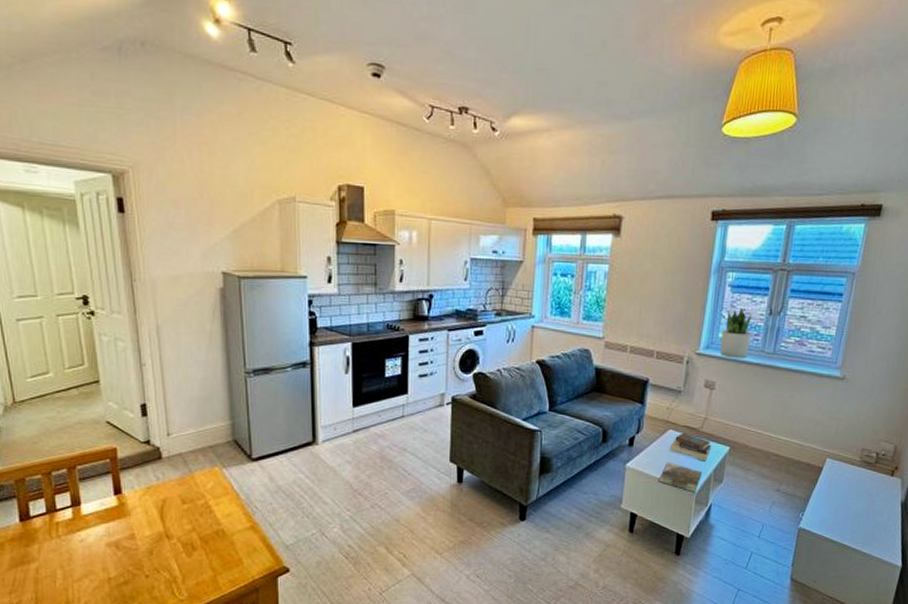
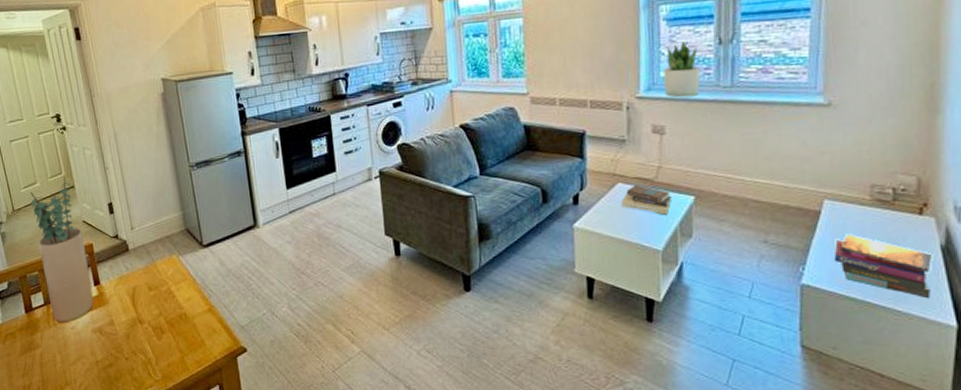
vase: none [38,368,112,535] -> present [30,176,94,323]
magazine: present [658,462,702,493] -> none [613,218,665,251]
books: none [826,488,894,543] -> present [833,234,932,298]

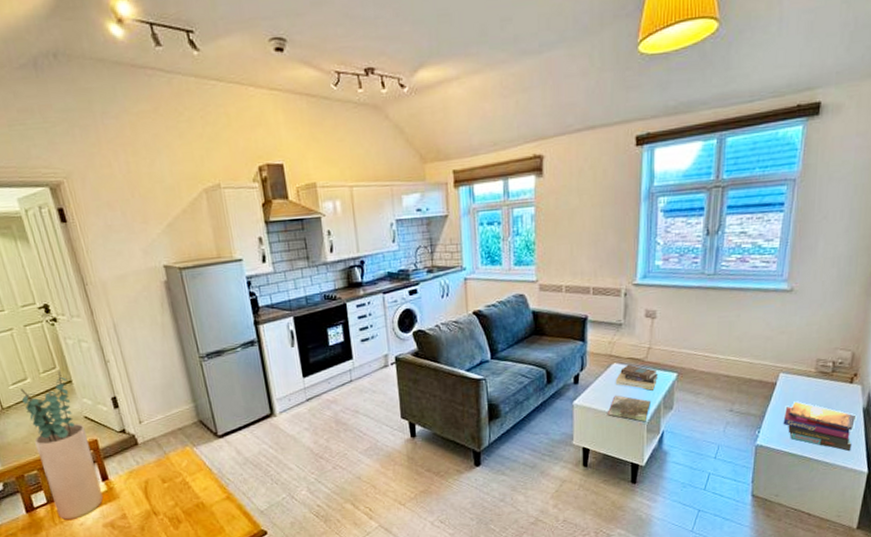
magazine: none [613,218,665,251] -> present [607,395,651,422]
planter: present [664,41,700,98] -> none [658,232,689,285]

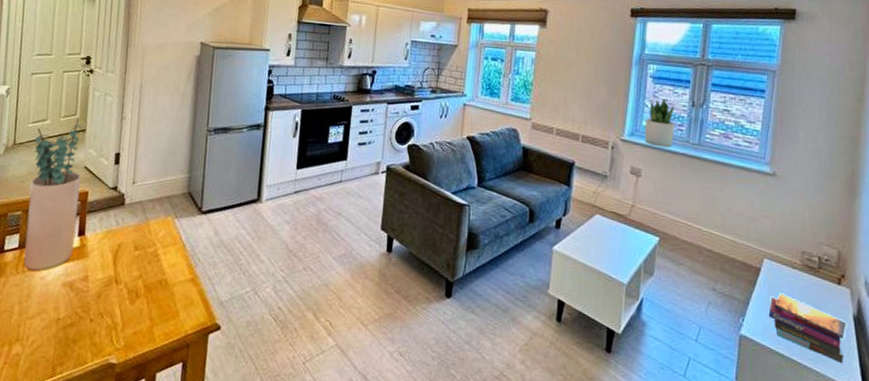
magazine: present [607,395,651,422] -> none [586,248,631,284]
books: present [615,364,658,391] -> none [596,218,640,251]
planter: none [658,232,689,285] -> present [645,98,676,148]

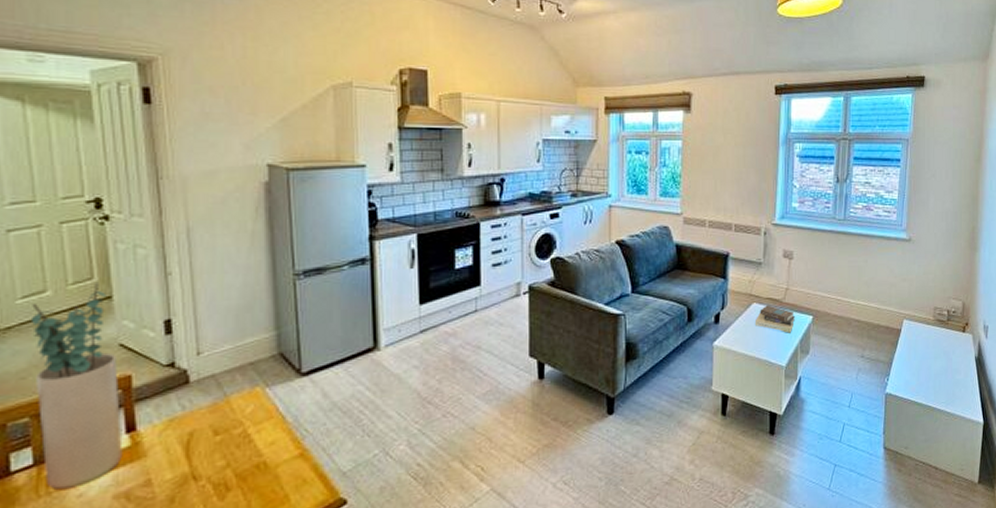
books: none [596,218,640,251] -> present [754,305,795,333]
planter: present [645,98,676,148] -> none [795,177,822,227]
books: present [768,293,846,363] -> none [908,348,969,400]

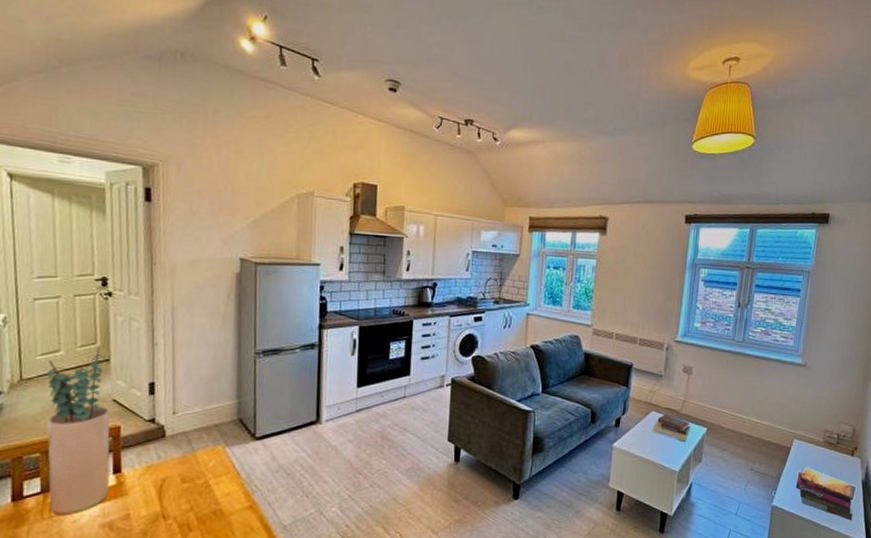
books: none [908,348,969,400] -> present [795,467,856,520]

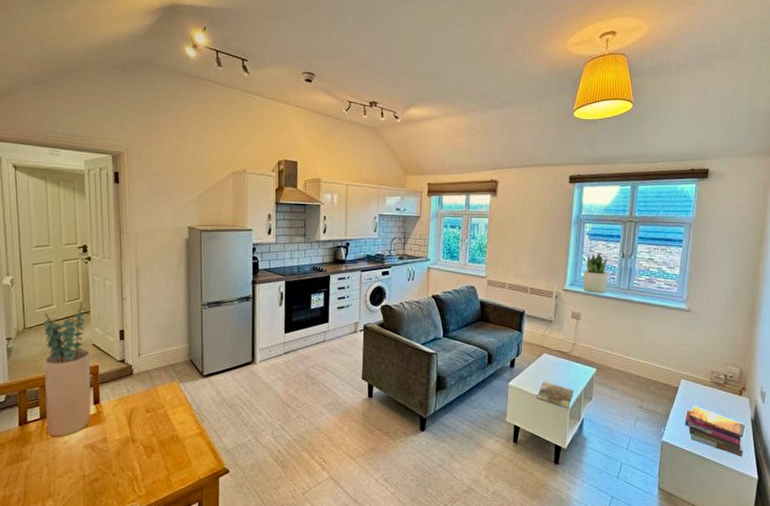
magazine: none [642,442,682,472] -> present [536,381,574,409]
books: present [652,414,690,442] -> none [544,356,580,381]
planter: none [696,300,724,347] -> present [583,252,608,294]

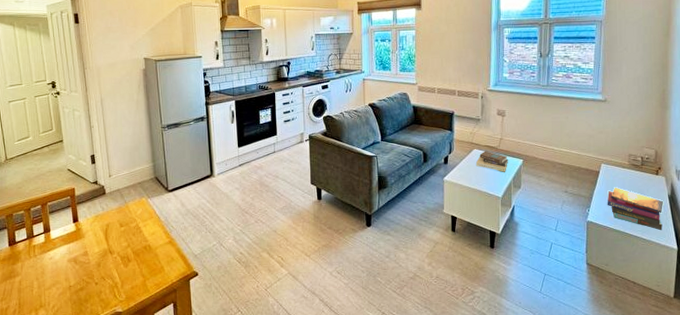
vase: present [43,302,91,438] -> none [22,132,72,255]
magazine: present [536,381,574,409] -> none [470,174,503,198]
books: none [544,356,580,381] -> present [475,151,508,172]
planter: present [583,252,608,294] -> none [506,54,528,92]

